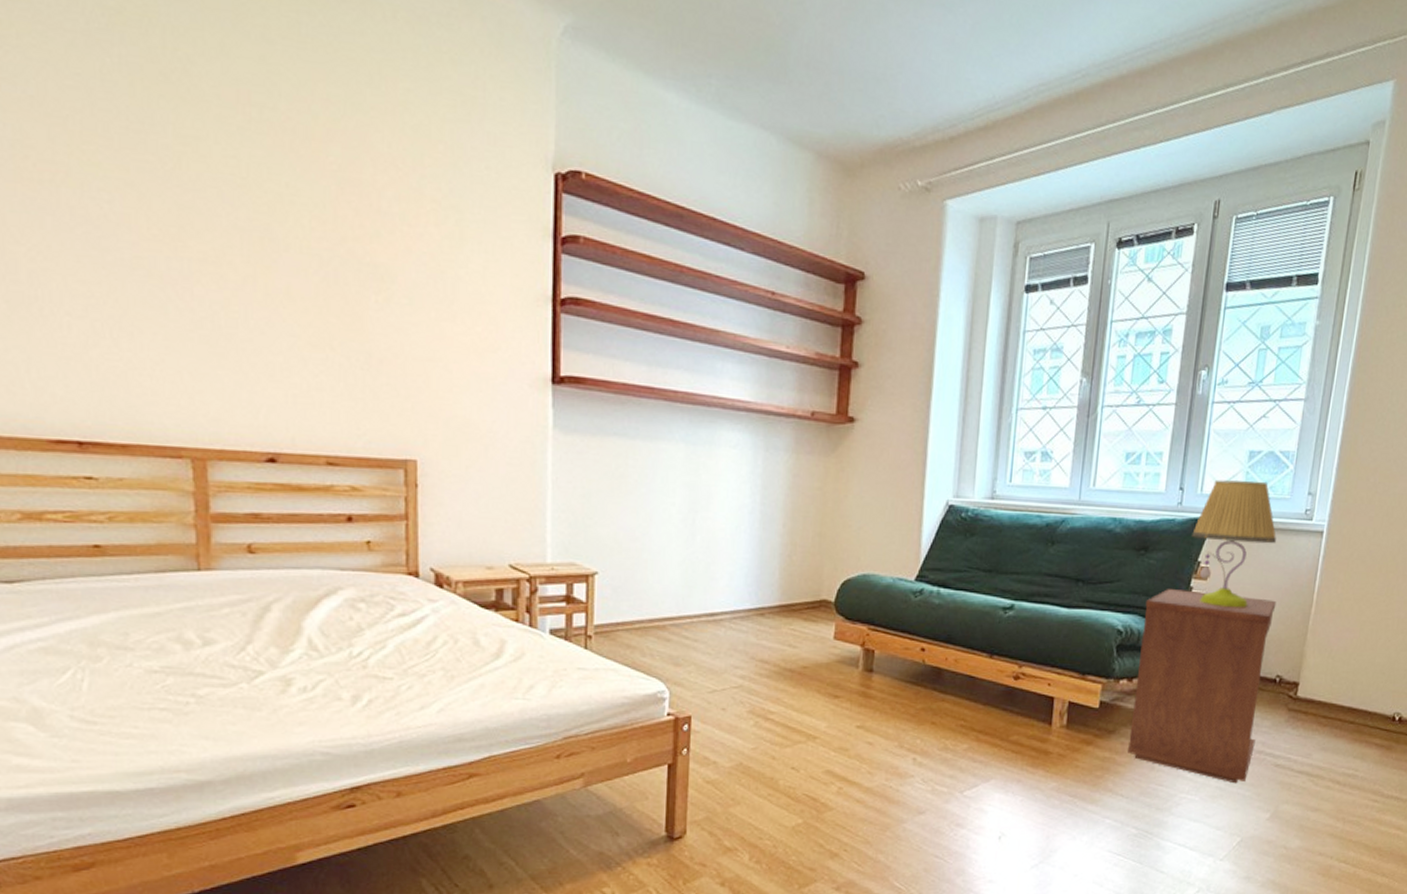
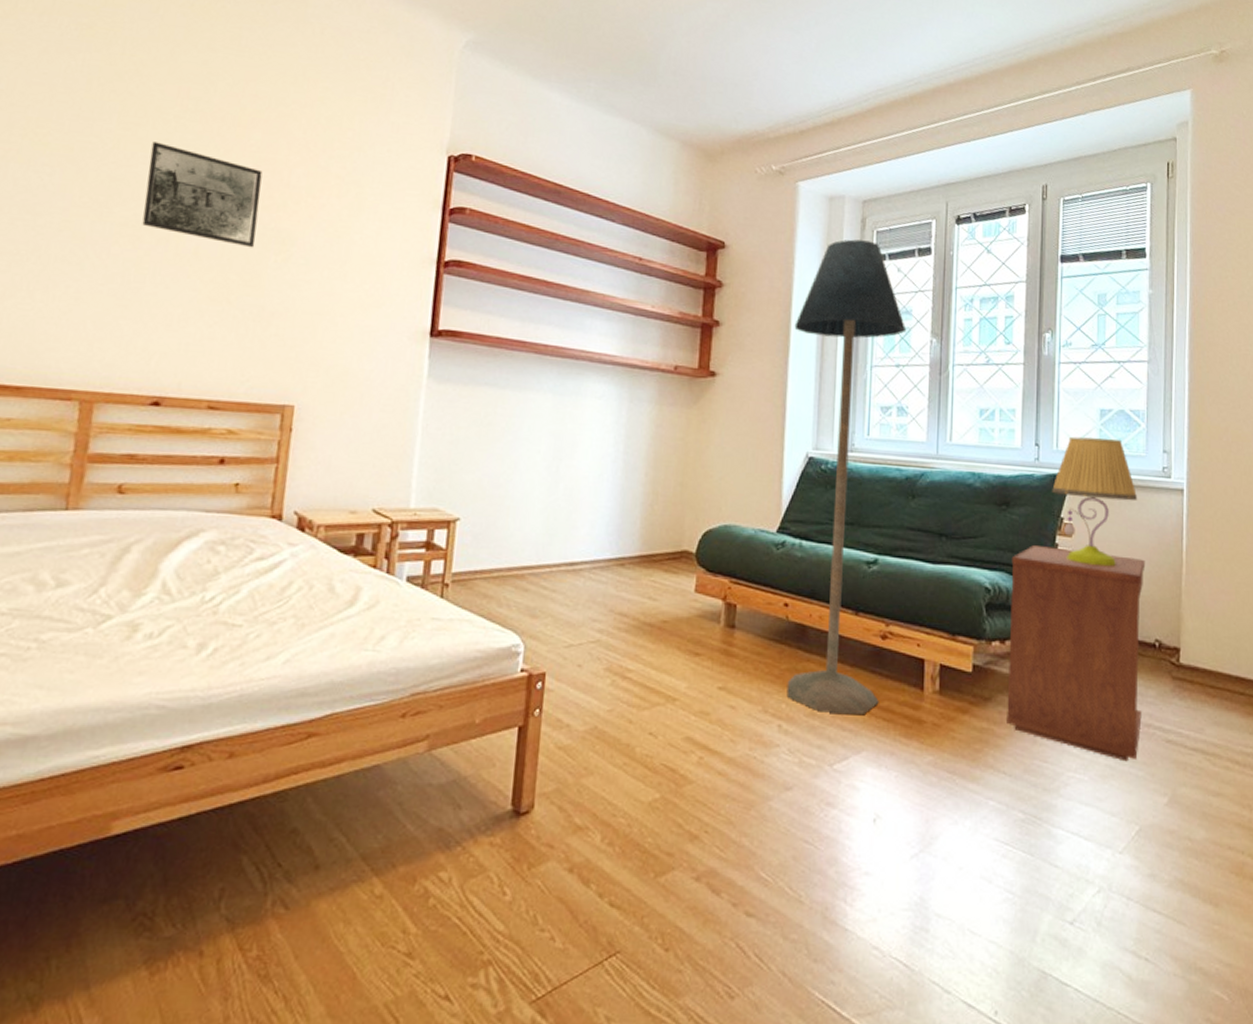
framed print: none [218,160,351,287] -> present [142,142,263,248]
floor lamp: none [921,267,1056,747] -> present [786,239,907,714]

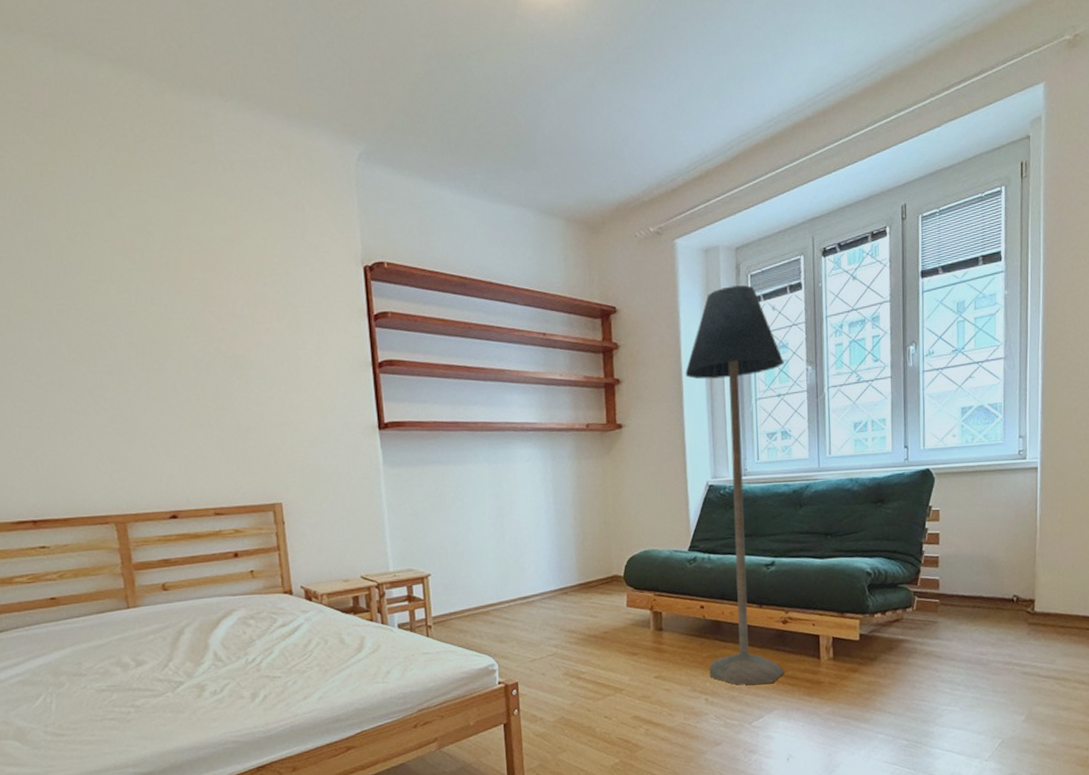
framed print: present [142,142,263,248] -> none [114,295,220,376]
side table: present [1007,544,1146,762] -> none [888,531,1004,693]
table lamp: present [1052,436,1138,567] -> none [921,431,997,542]

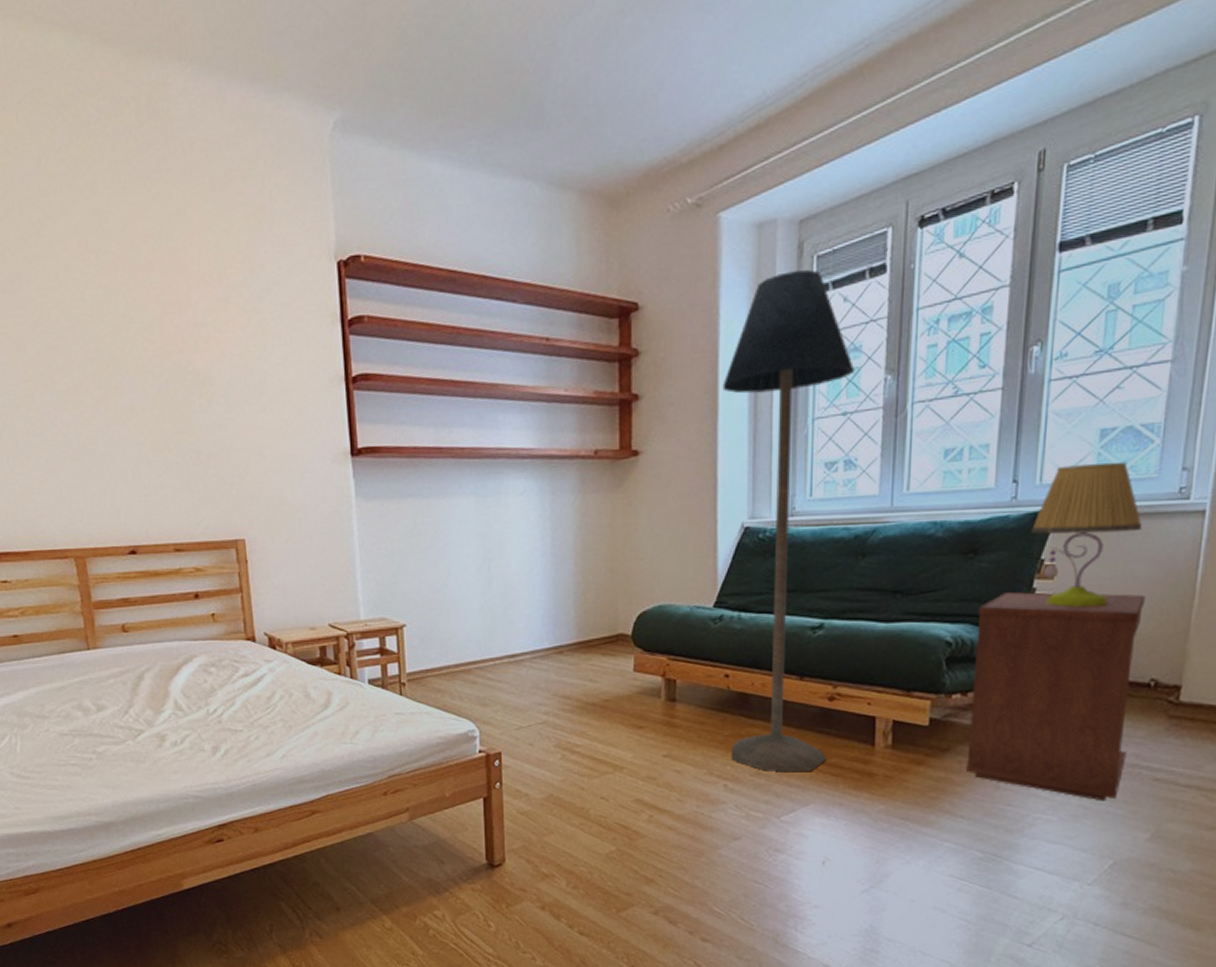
side table: none [888,531,1004,693] -> present [966,591,1146,802]
table lamp: none [921,431,997,542] -> present [1031,461,1143,608]

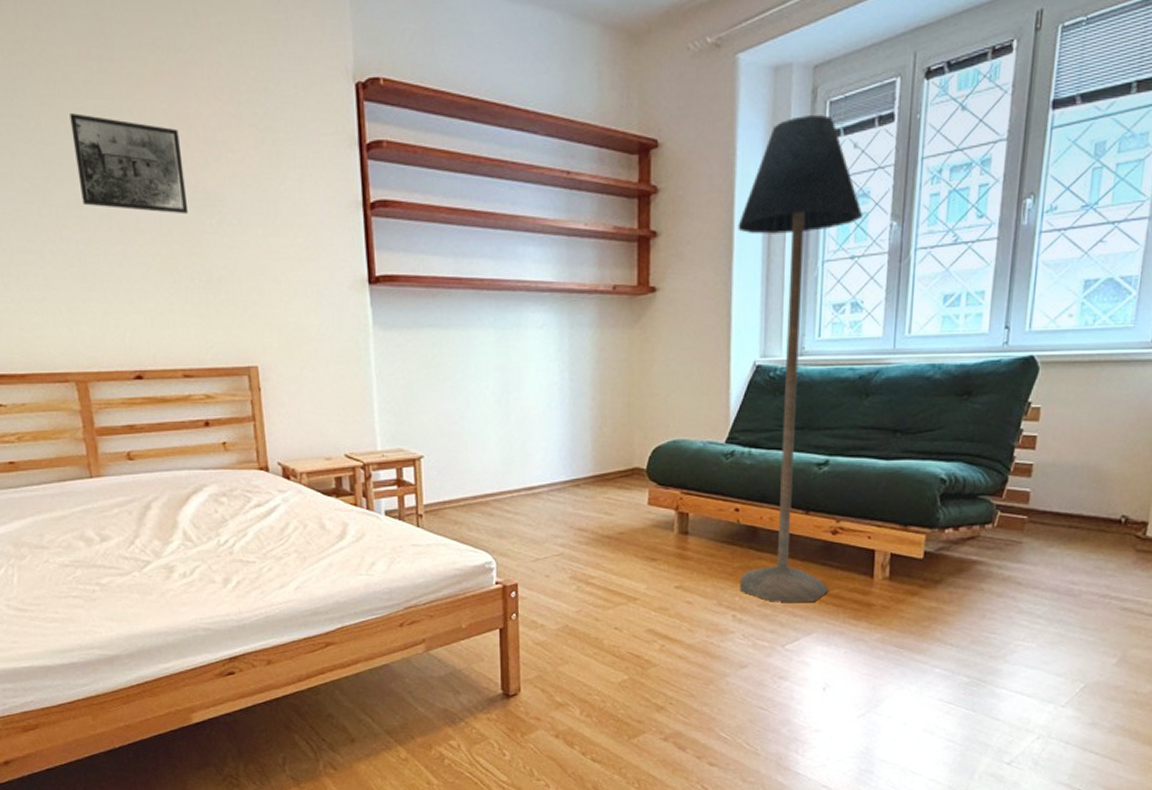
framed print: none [70,303,180,395] -> present [69,113,189,215]
side table: present [966,591,1146,802] -> none [956,432,1120,629]
table lamp: present [1031,461,1143,608] -> none [1020,311,1119,448]

